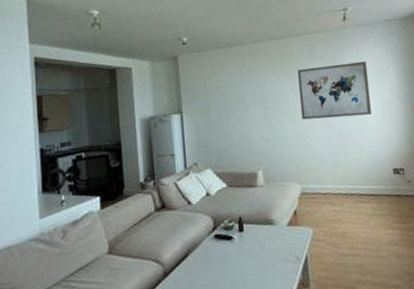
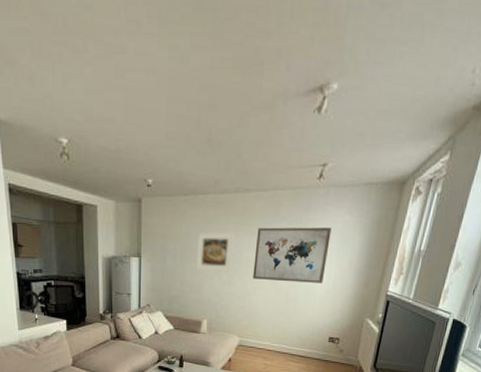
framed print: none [239,77,279,119] -> present [196,231,235,272]

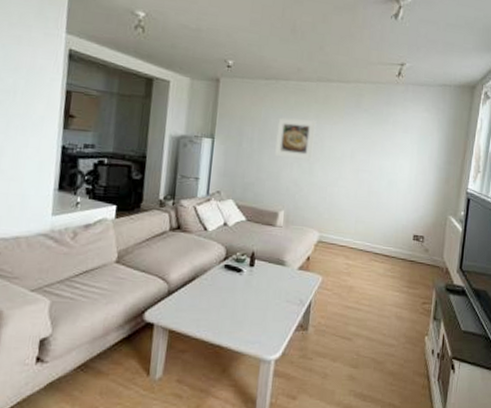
wall art: present [253,227,332,283] -> none [334,117,411,177]

